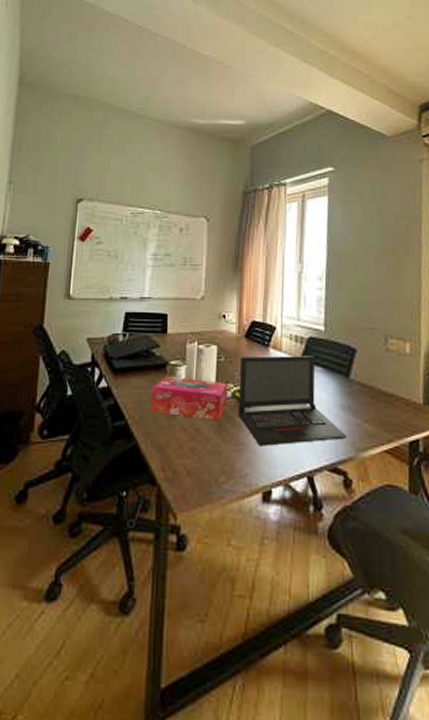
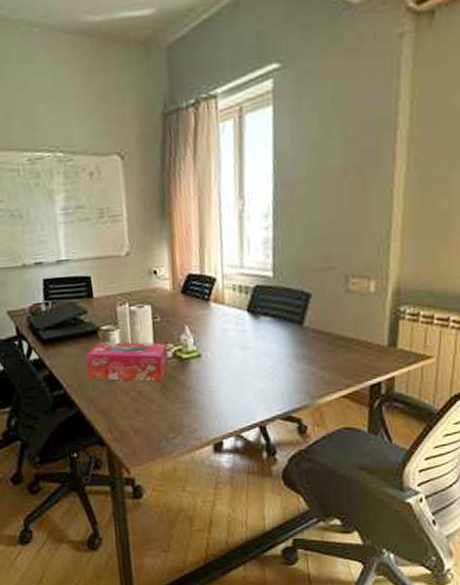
laptop: present [238,356,346,446] -> none [178,306,300,402]

